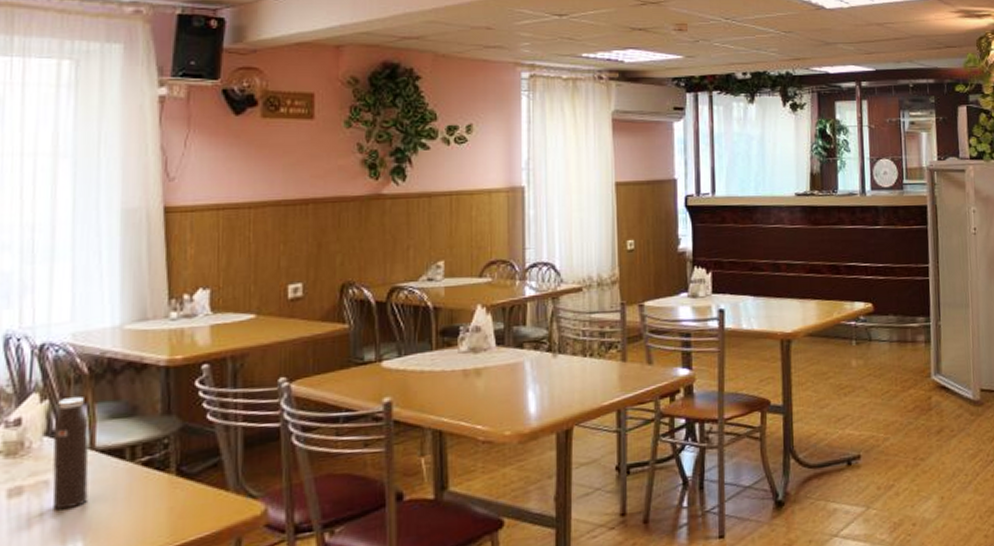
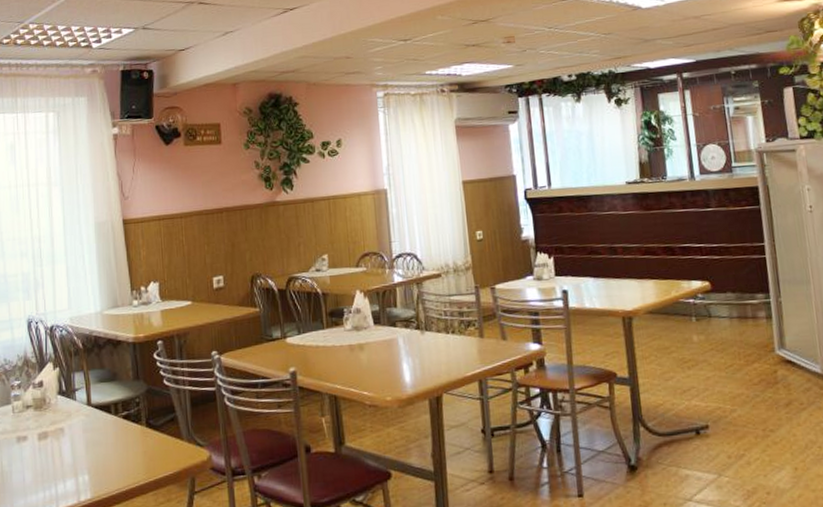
water bottle: present [52,397,89,510] -> none [63,366,89,451]

